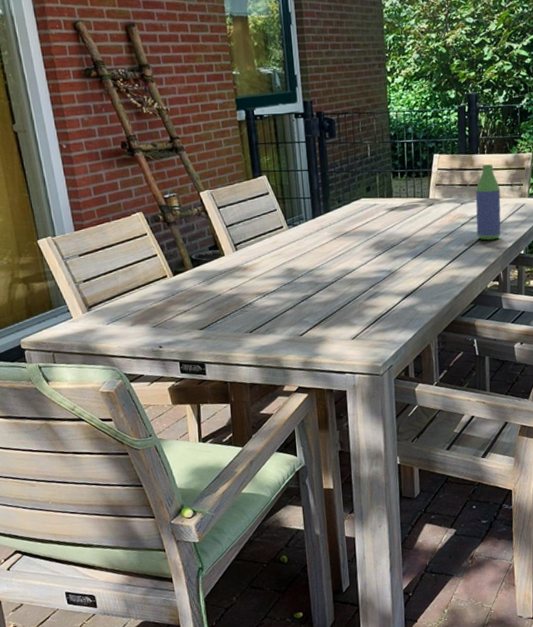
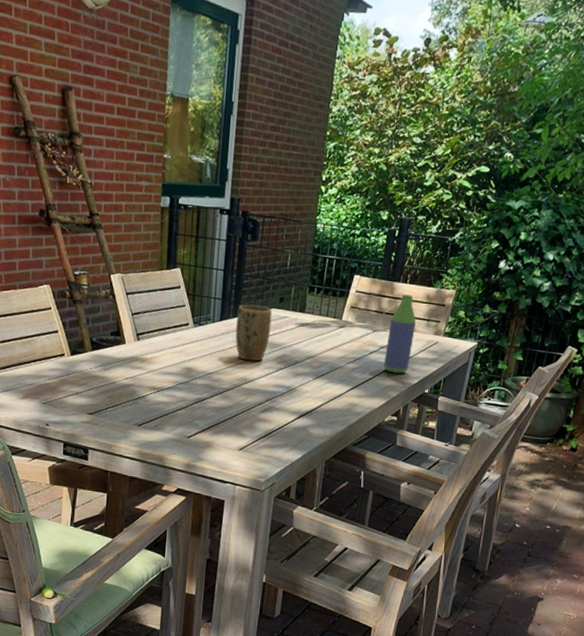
plant pot: none [328,197,363,252] -> present [235,304,272,362]

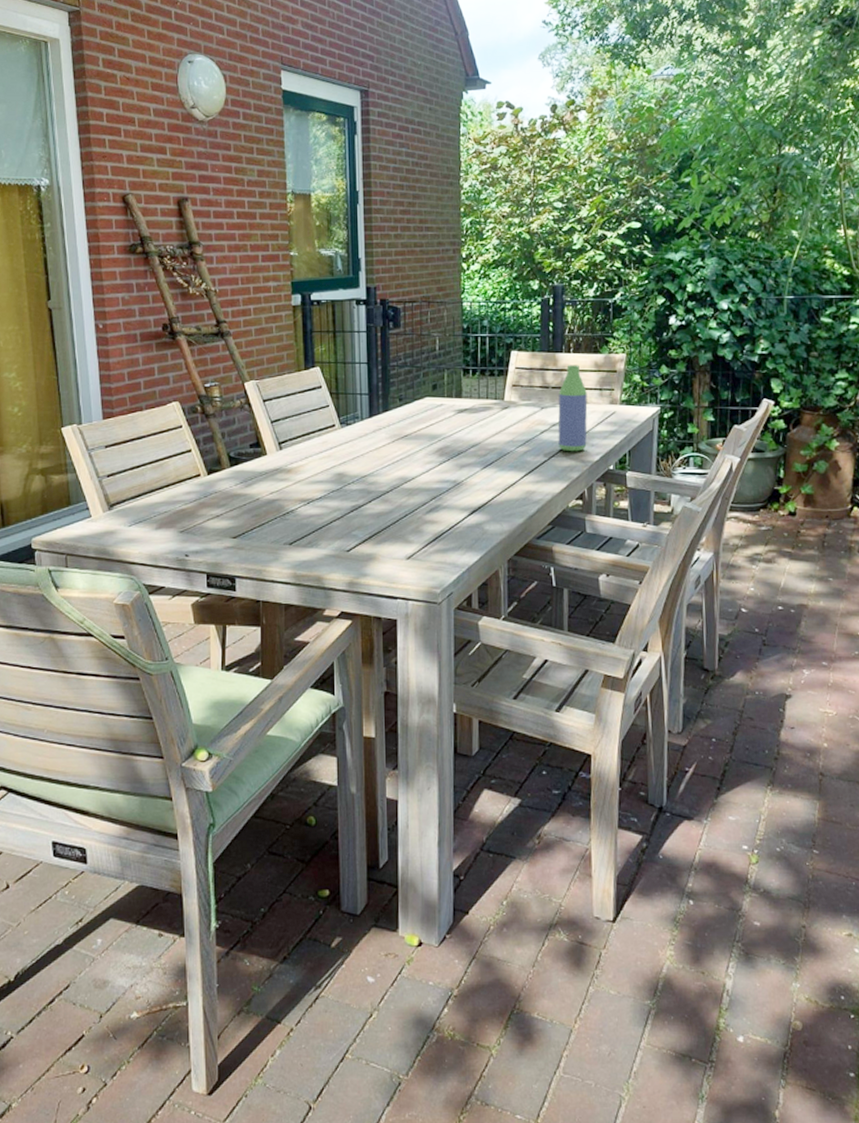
plant pot: present [235,304,272,362] -> none [387,396,427,458]

